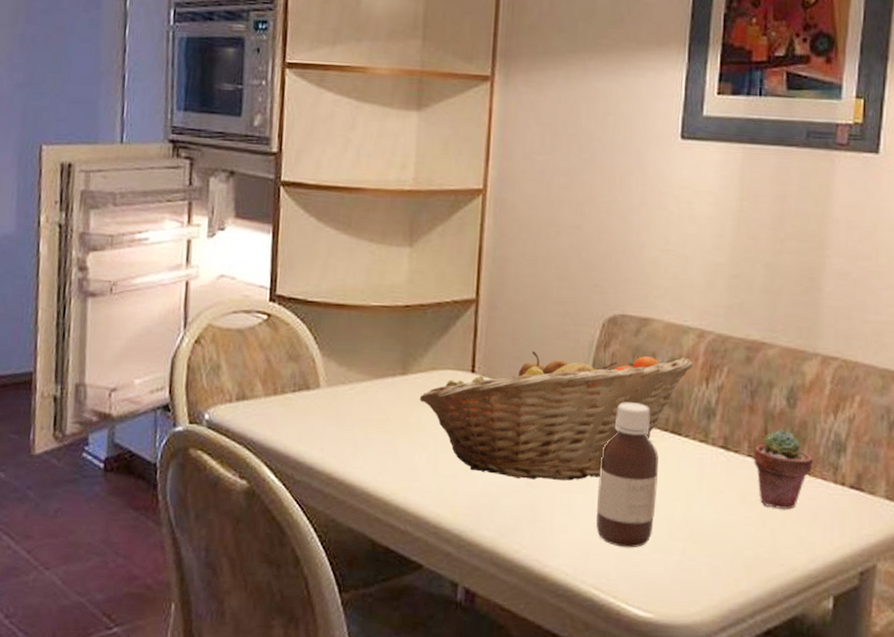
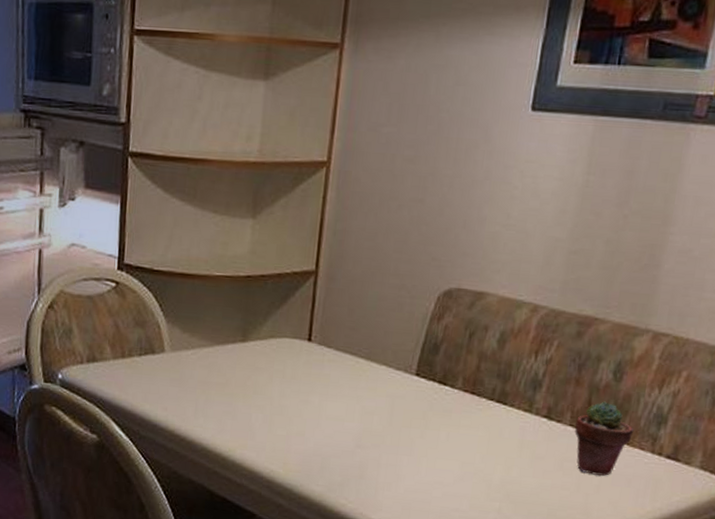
fruit basket: present [419,351,693,481] -> none [257,322,524,444]
bottle: present [596,402,658,548] -> none [418,372,483,506]

